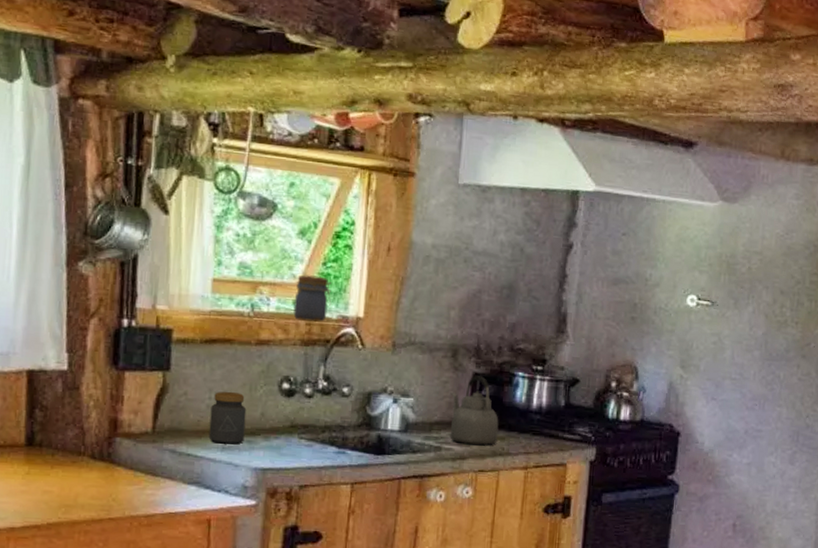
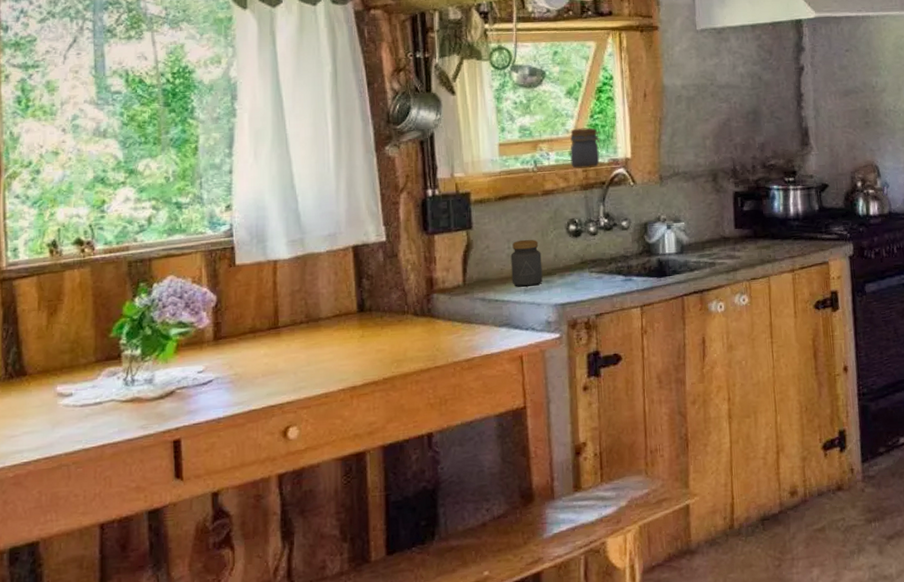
kettle: present [449,375,499,445] -> none [716,194,764,257]

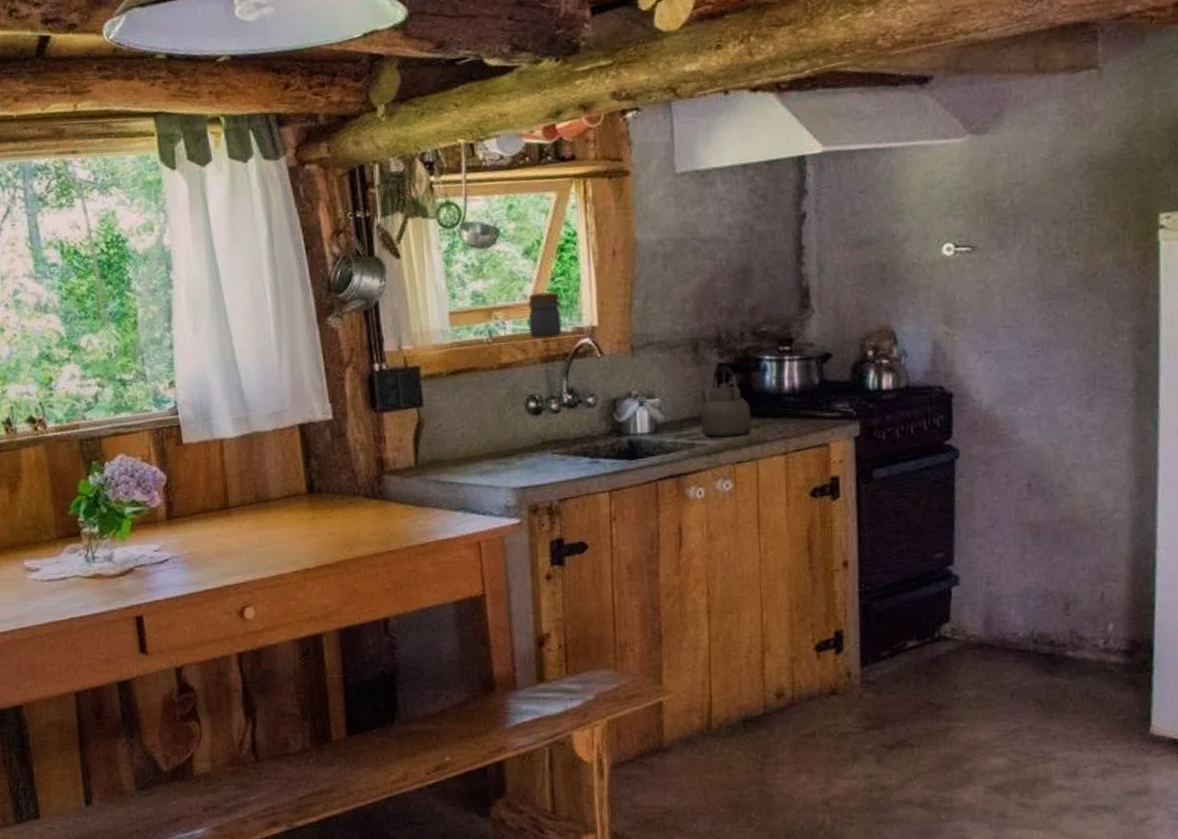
jar: present [510,239,543,287] -> none [465,417,501,469]
kettle: none [716,194,764,257] -> present [696,366,752,437]

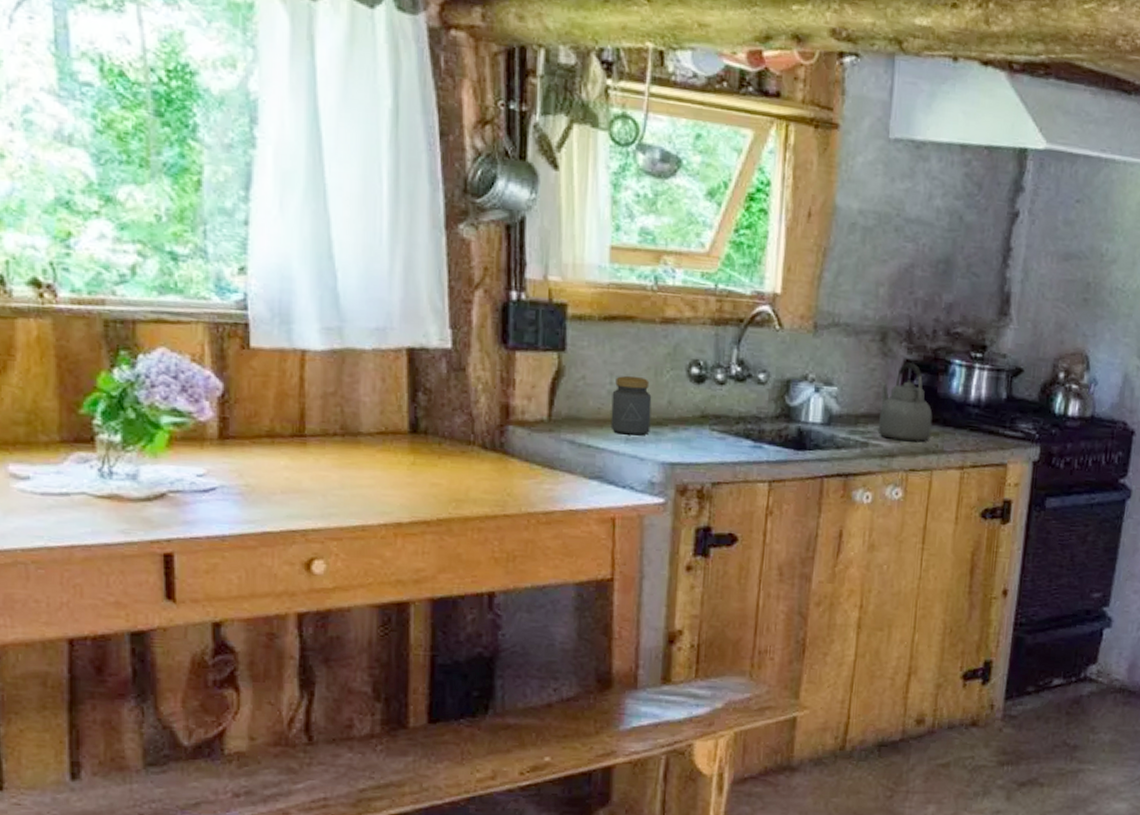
jar: none [465,417,501,469] -> present [610,376,652,436]
jar: present [528,292,565,339] -> none [702,243,745,298]

